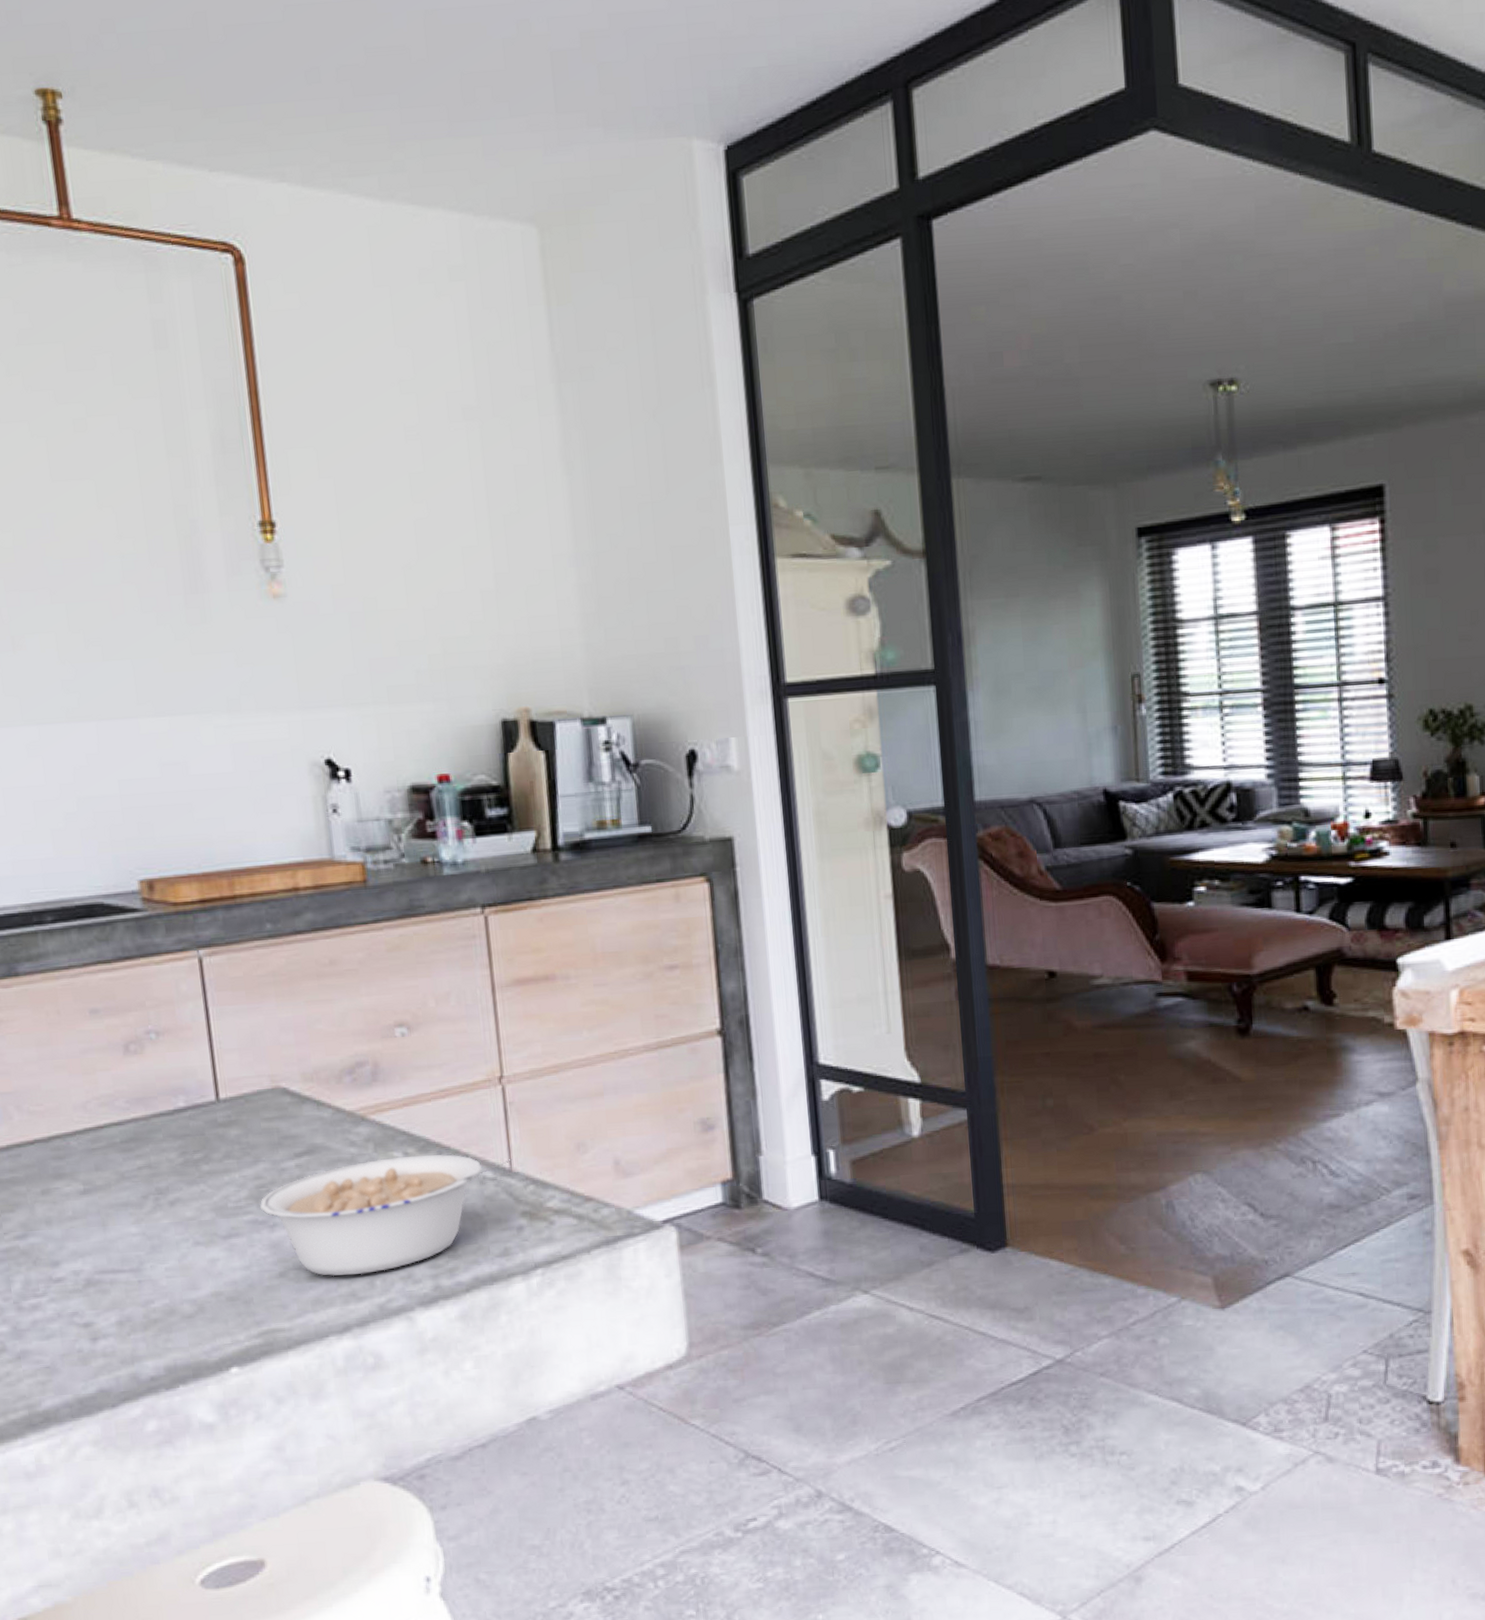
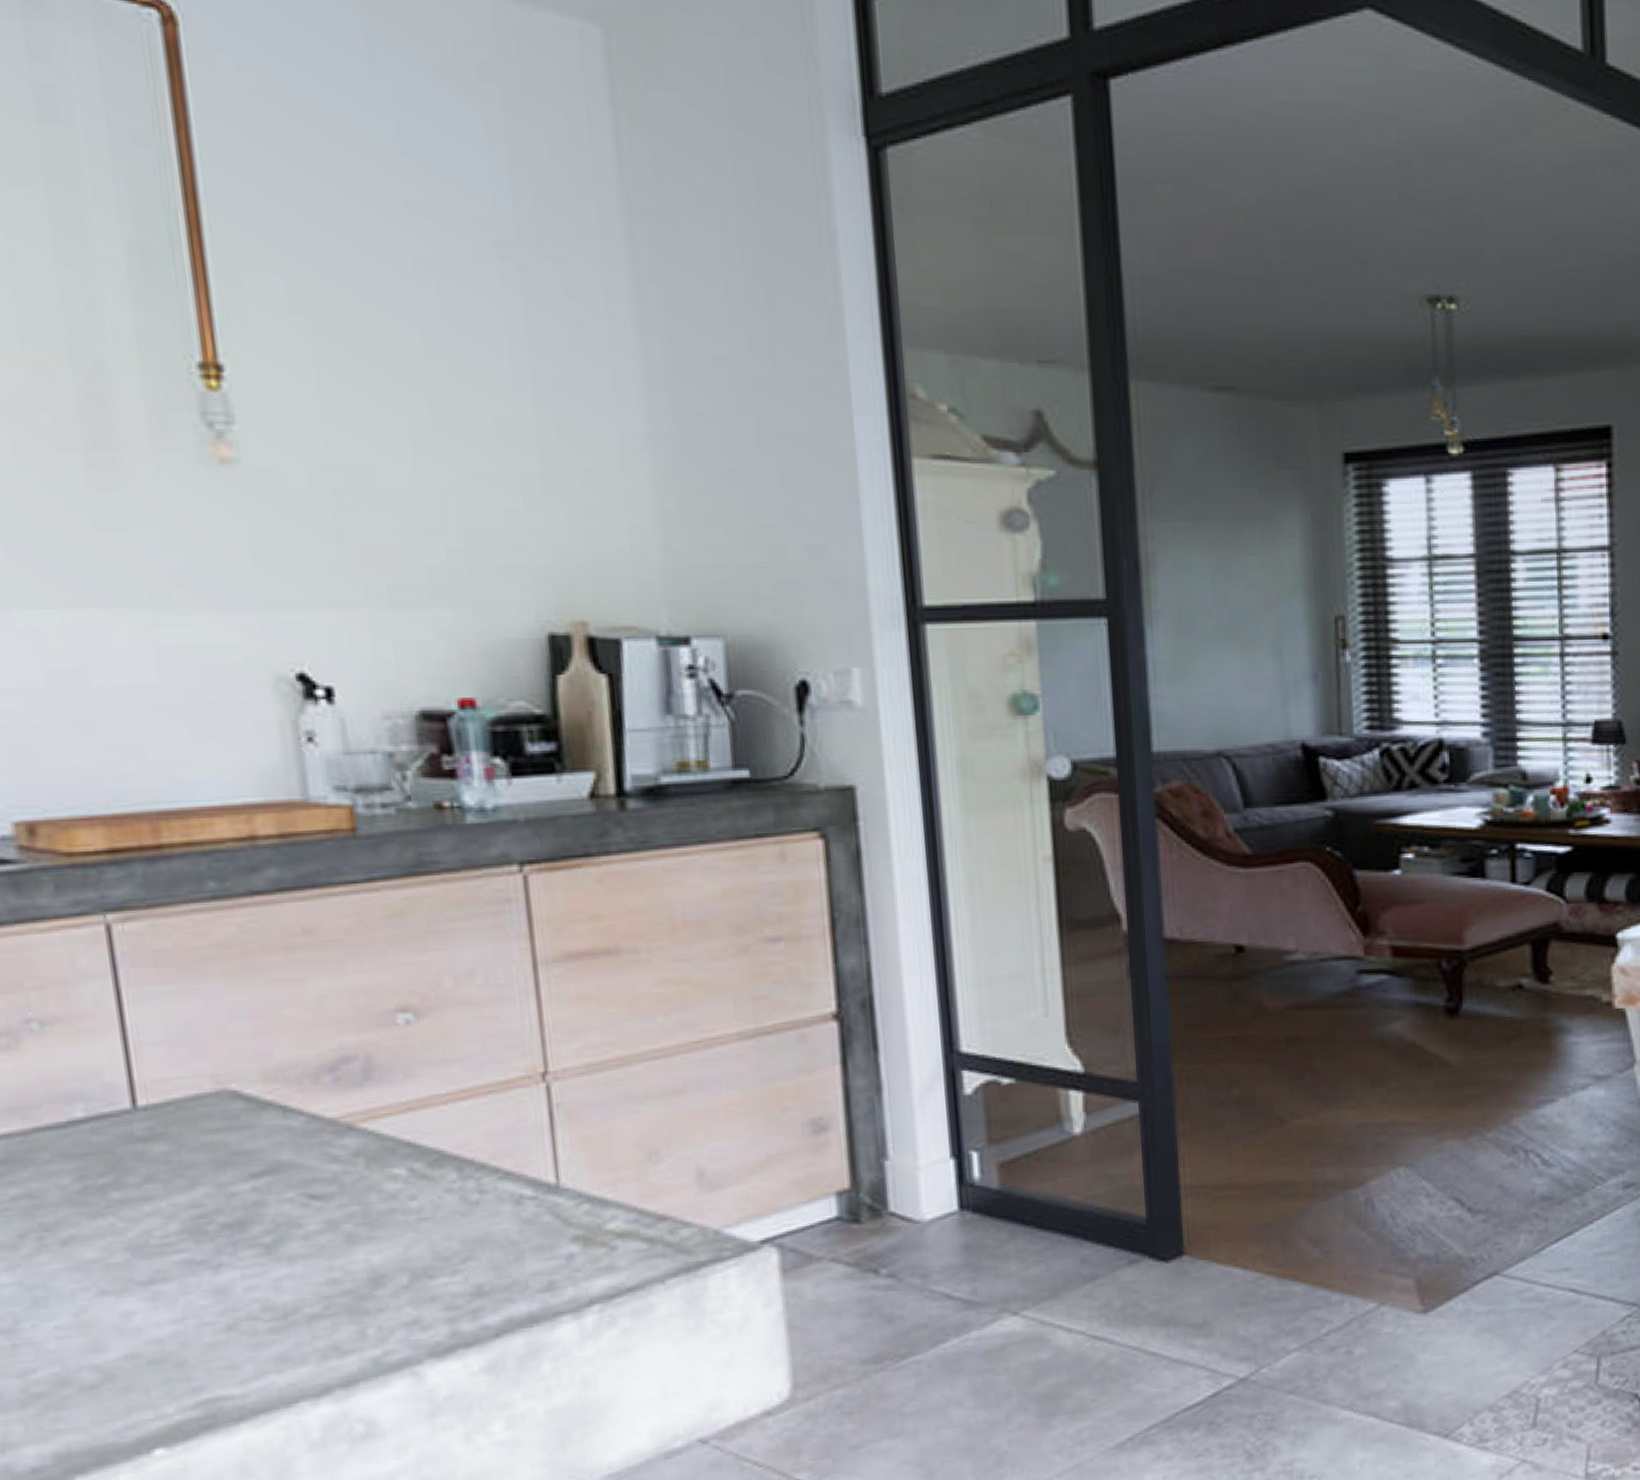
legume: present [259,1154,512,1277] -> none [197,1169,560,1327]

